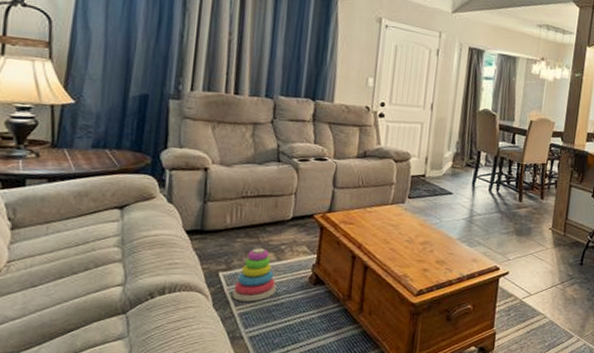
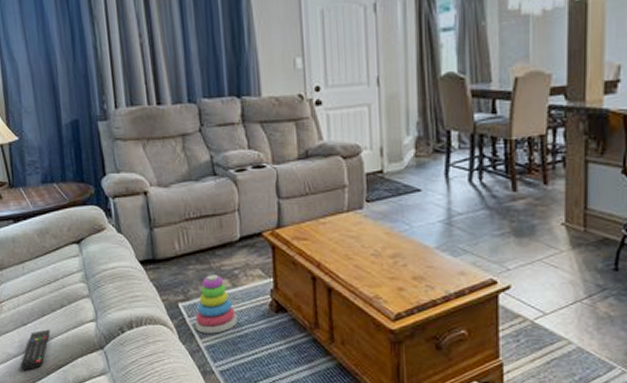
remote control: none [18,292,66,334] -> present [20,329,51,370]

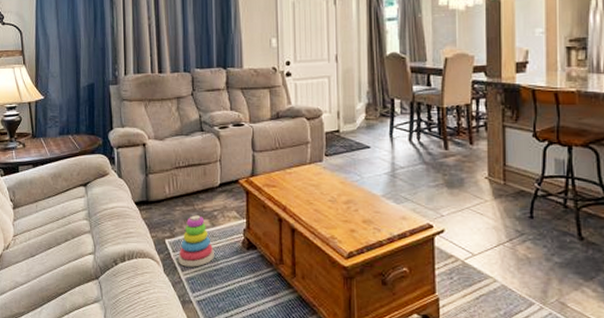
remote control: present [20,329,51,370] -> none [26,260,54,297]

